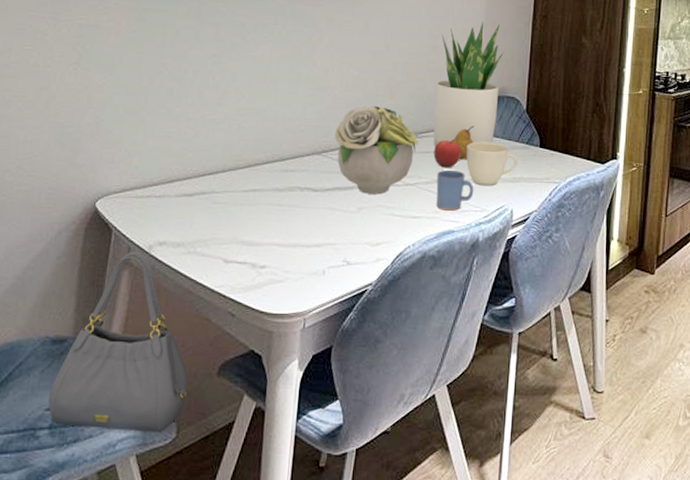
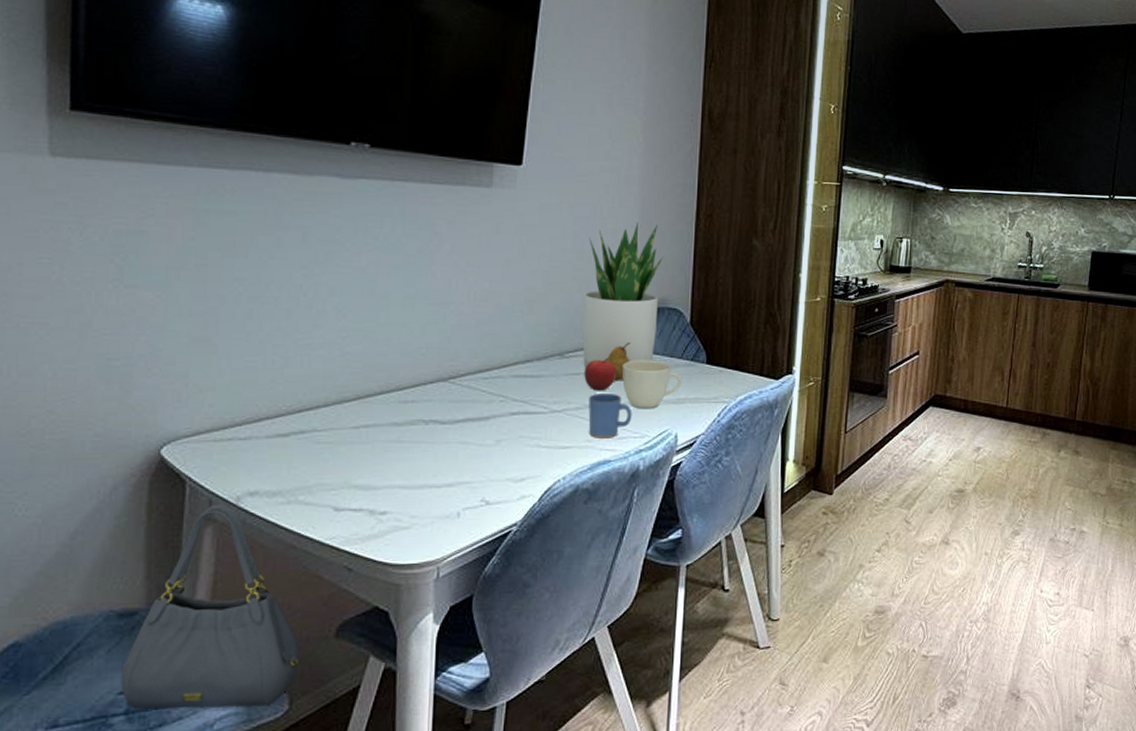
flower arrangement: present [334,106,419,195] -> none [463,323,566,424]

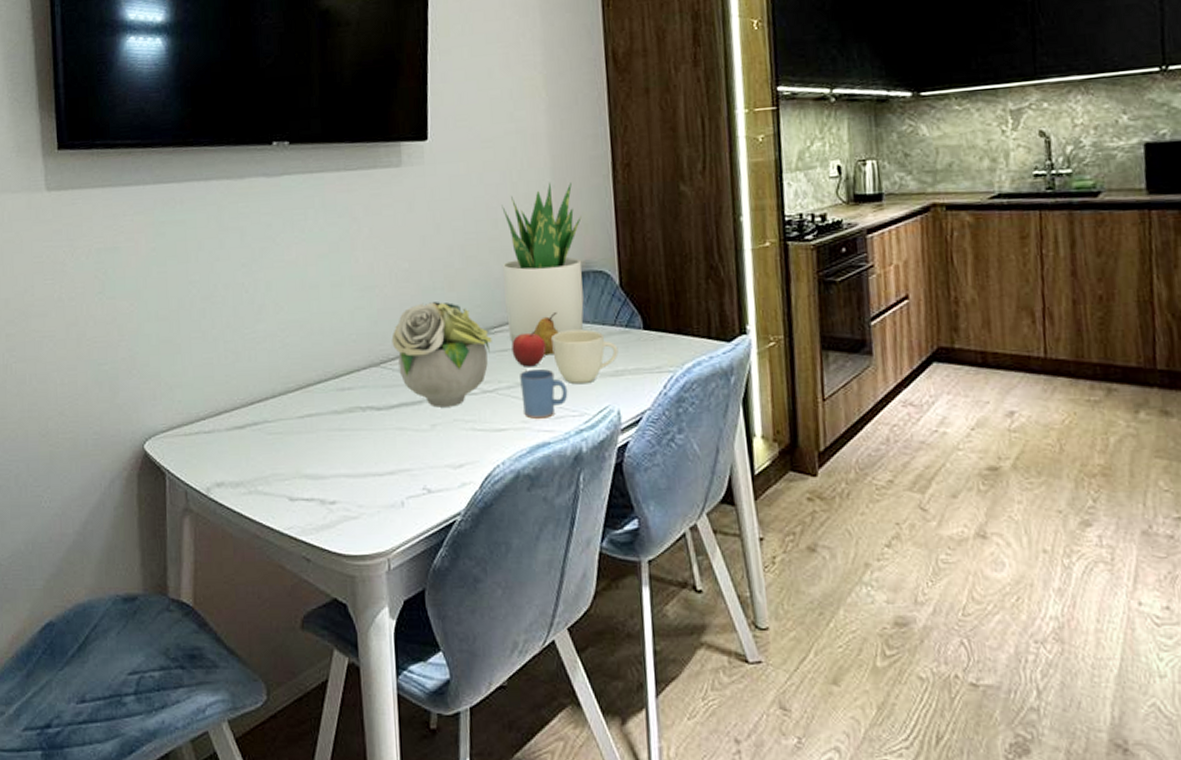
handbag: present [121,504,299,710] -> none [129,495,272,695]
flower arrangement: none [463,323,566,424] -> present [391,302,492,408]

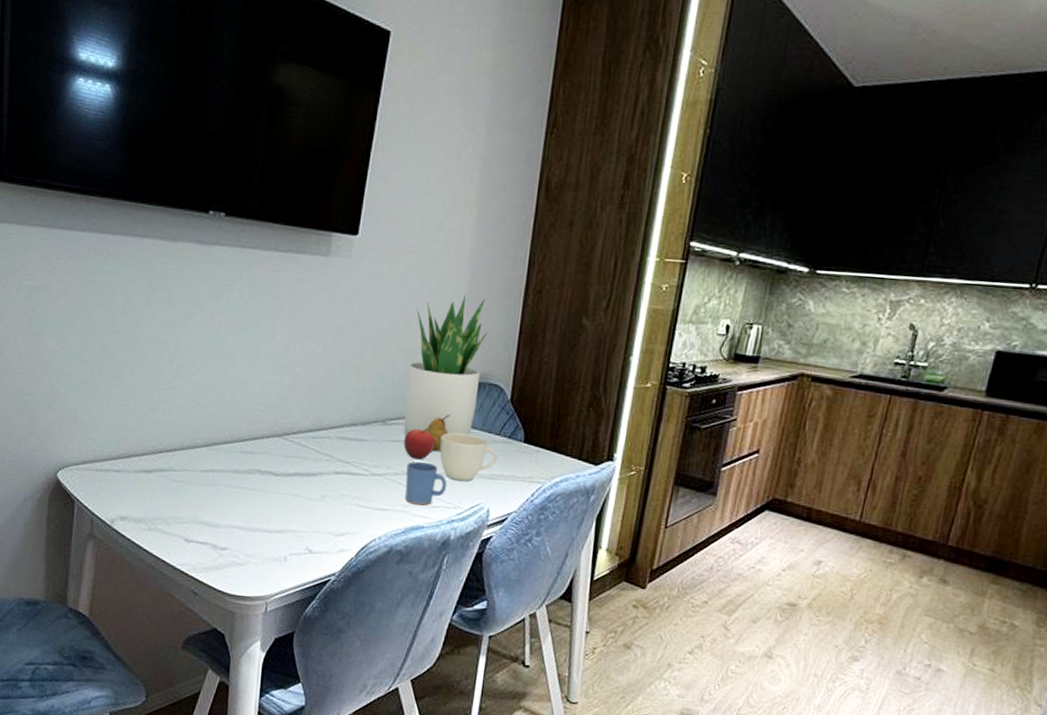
flower arrangement: present [391,302,492,408] -> none [296,387,388,483]

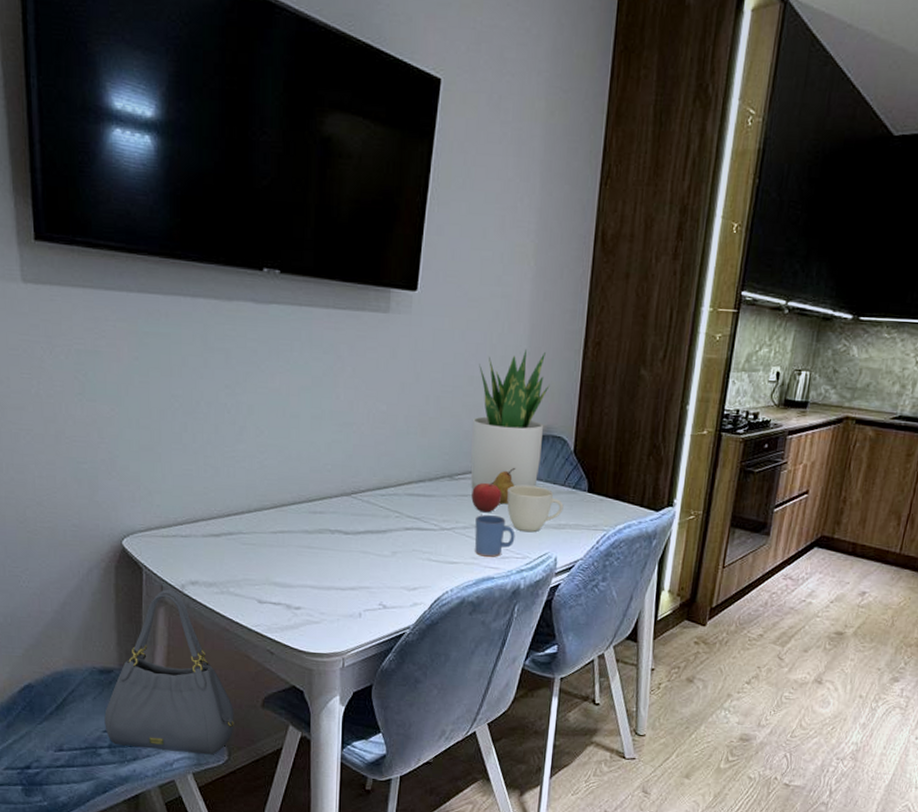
handbag: none [27,523,155,695] -> present [104,589,234,755]

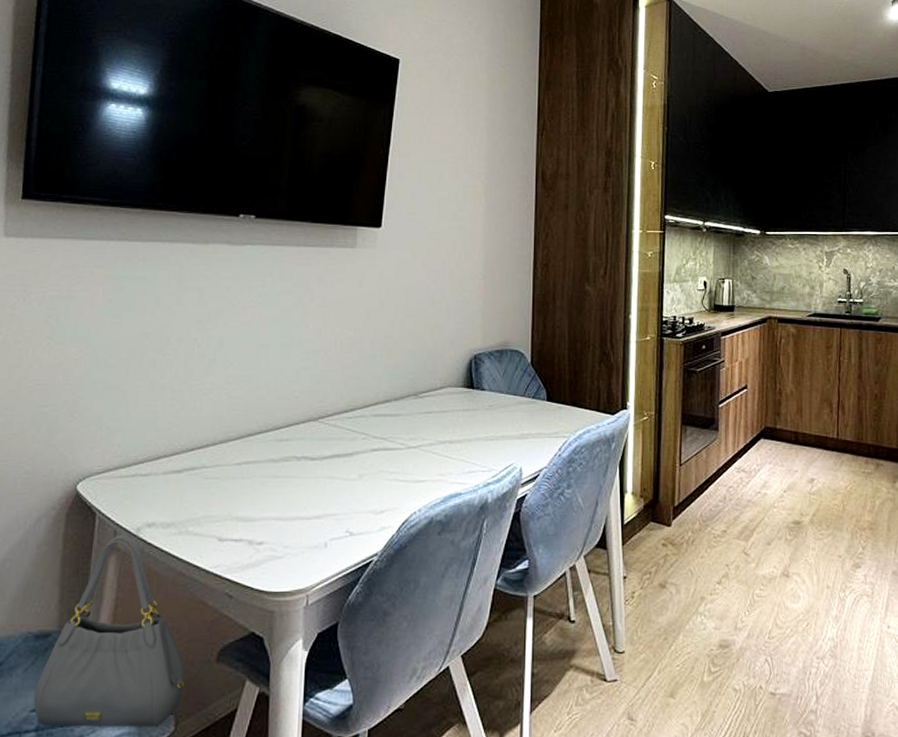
planter: present [470,350,550,489] -> none [435,274,505,406]
fruit: present [471,481,502,513] -> none [436,397,466,428]
mug: present [474,514,515,557] -> none [441,429,480,472]
fruit: present [492,468,516,505] -> none [456,383,478,419]
cup: present [507,485,564,533] -> none [471,398,525,445]

